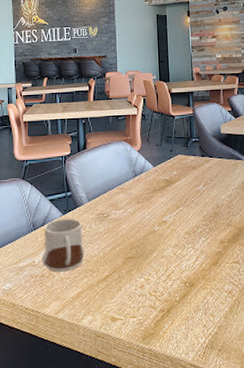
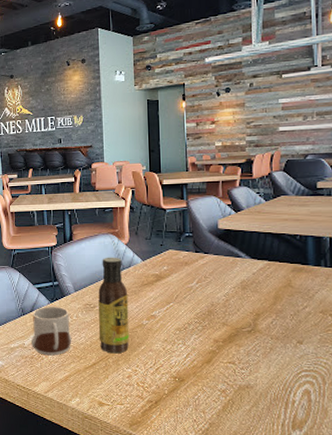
sauce bottle: none [111,164,142,264] -> present [98,257,130,354]

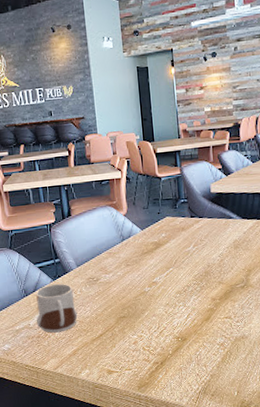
sauce bottle: present [98,257,130,354] -> none [100,229,134,323]

